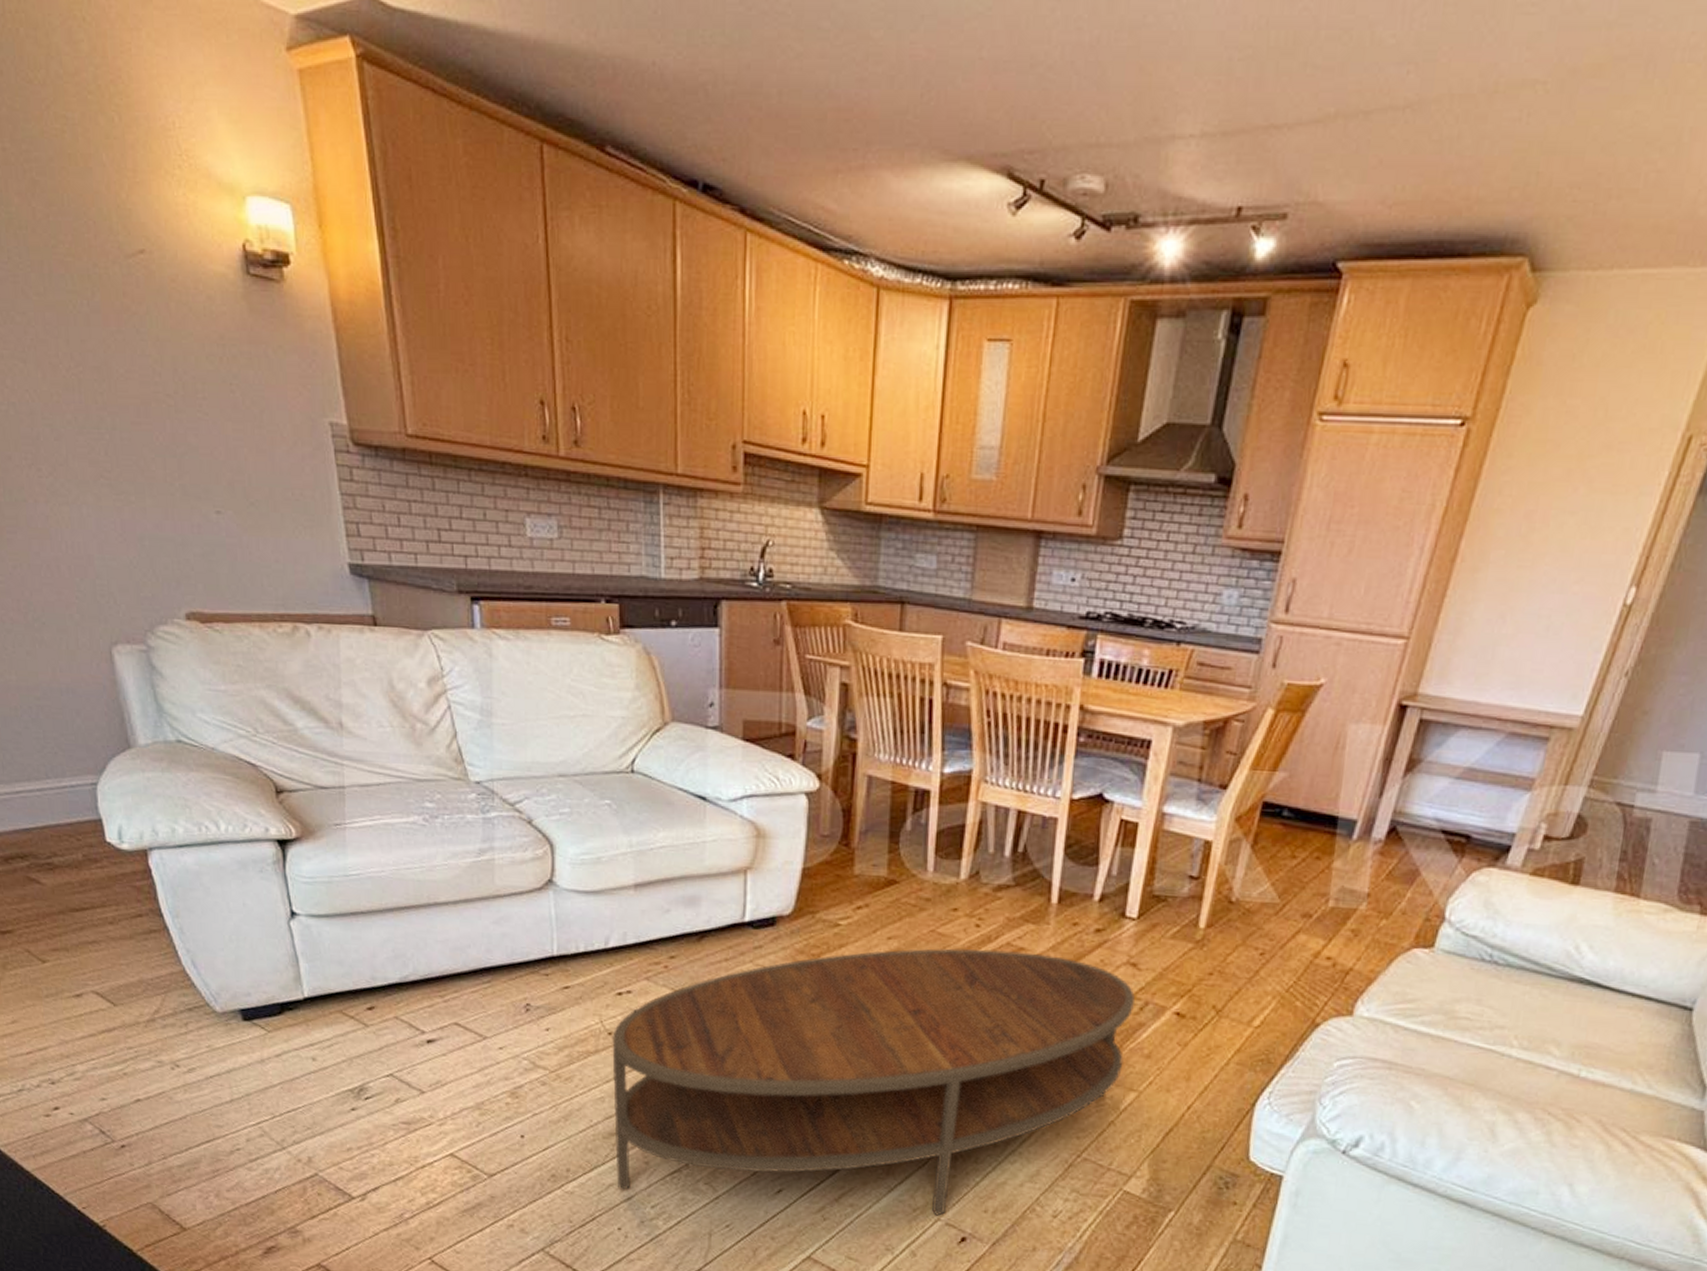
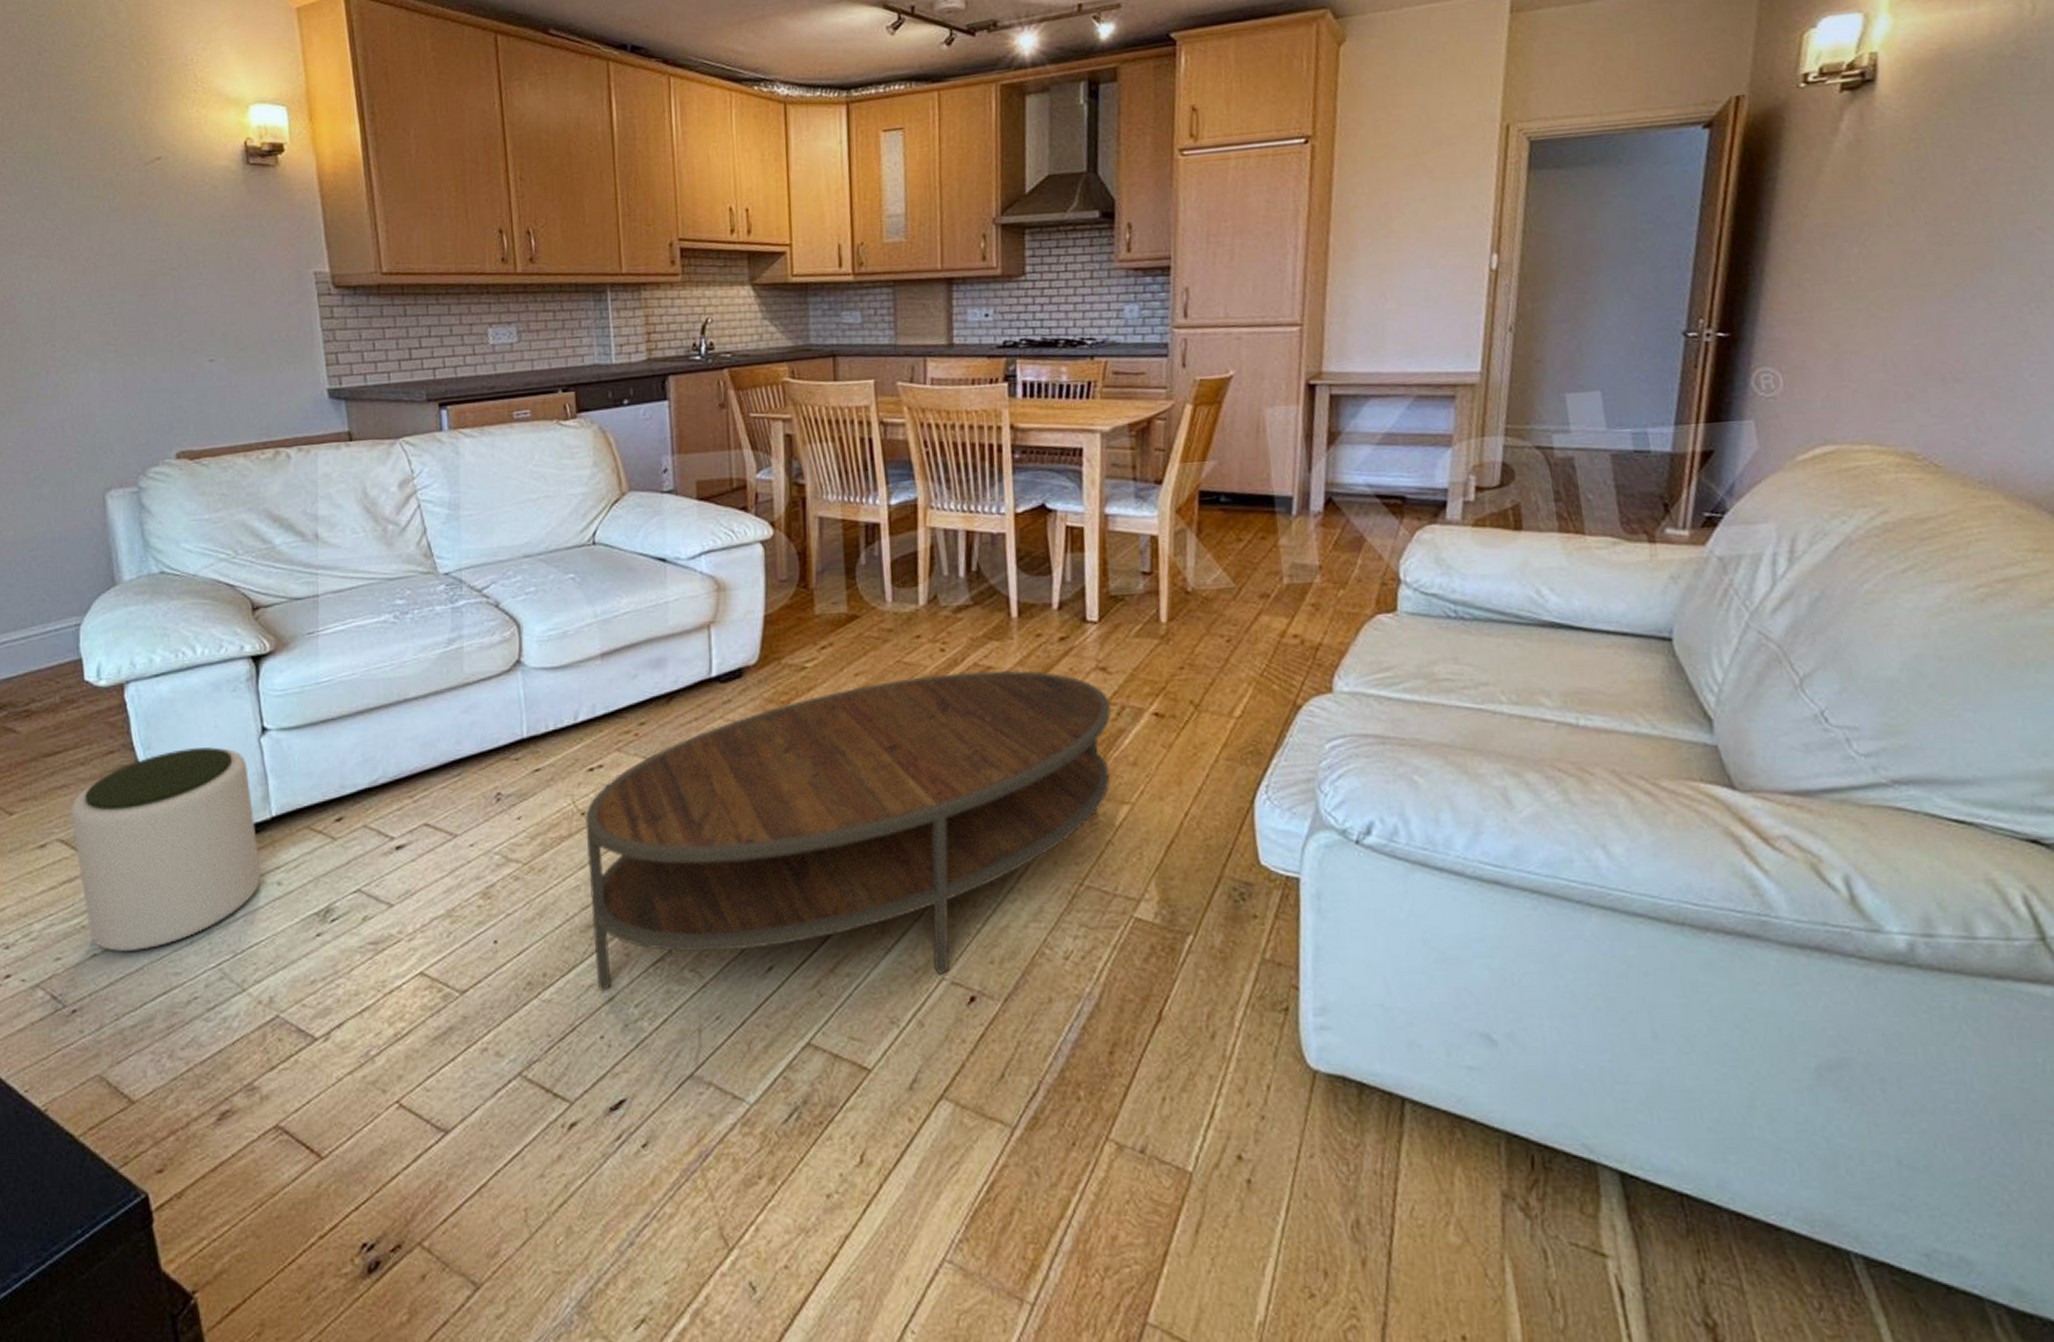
plant pot: none [103,922,295,1102] -> present [70,747,261,952]

